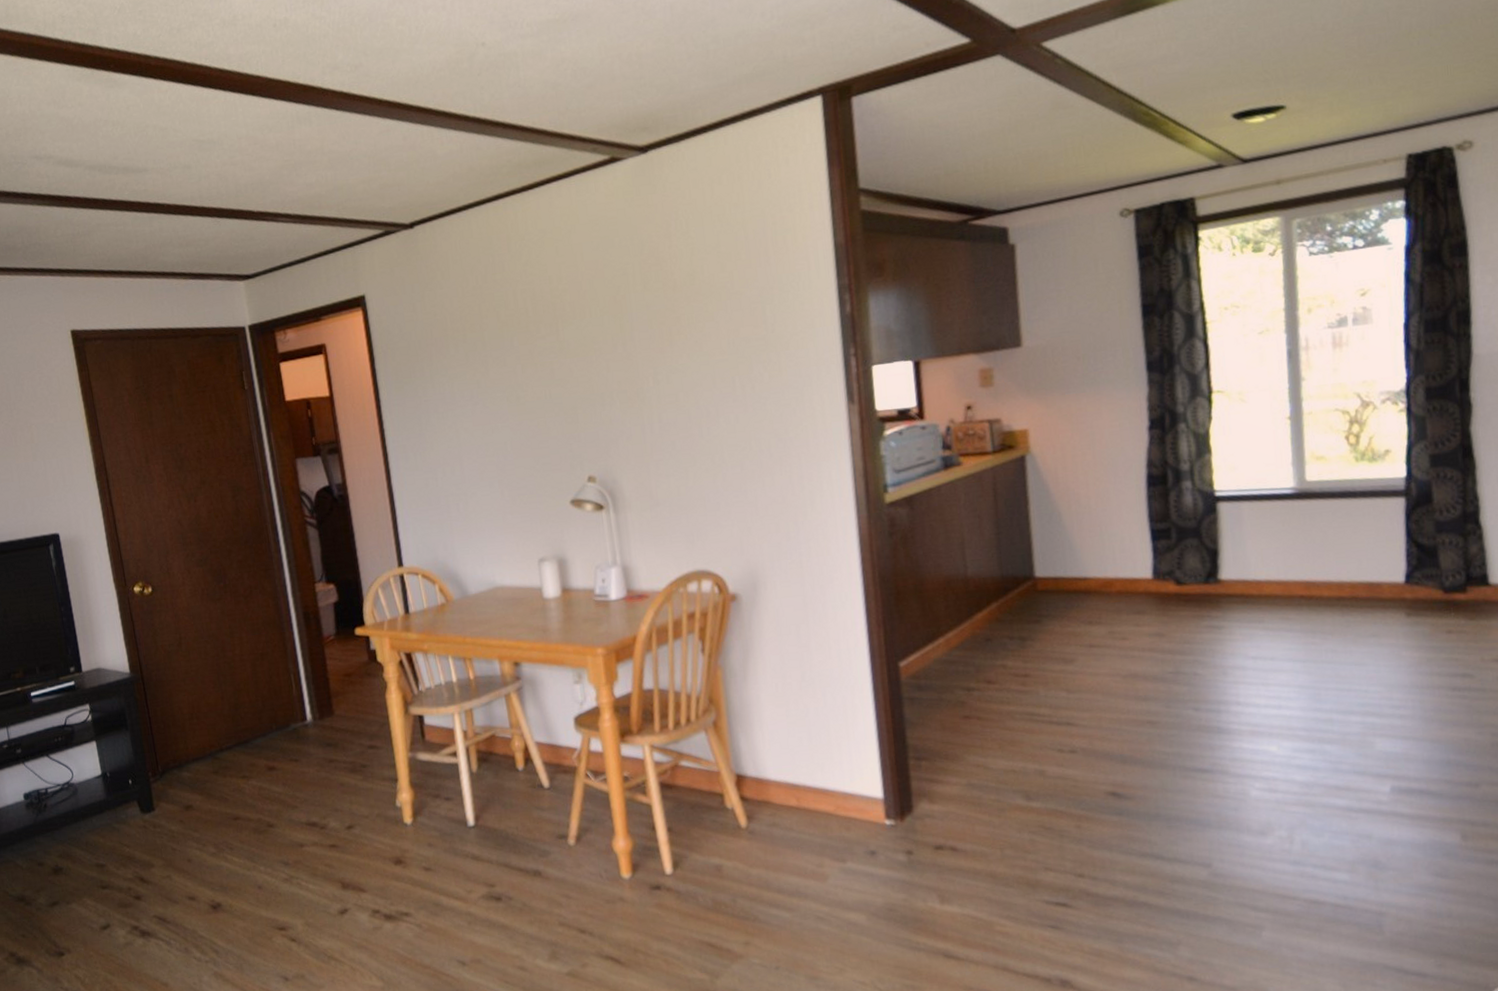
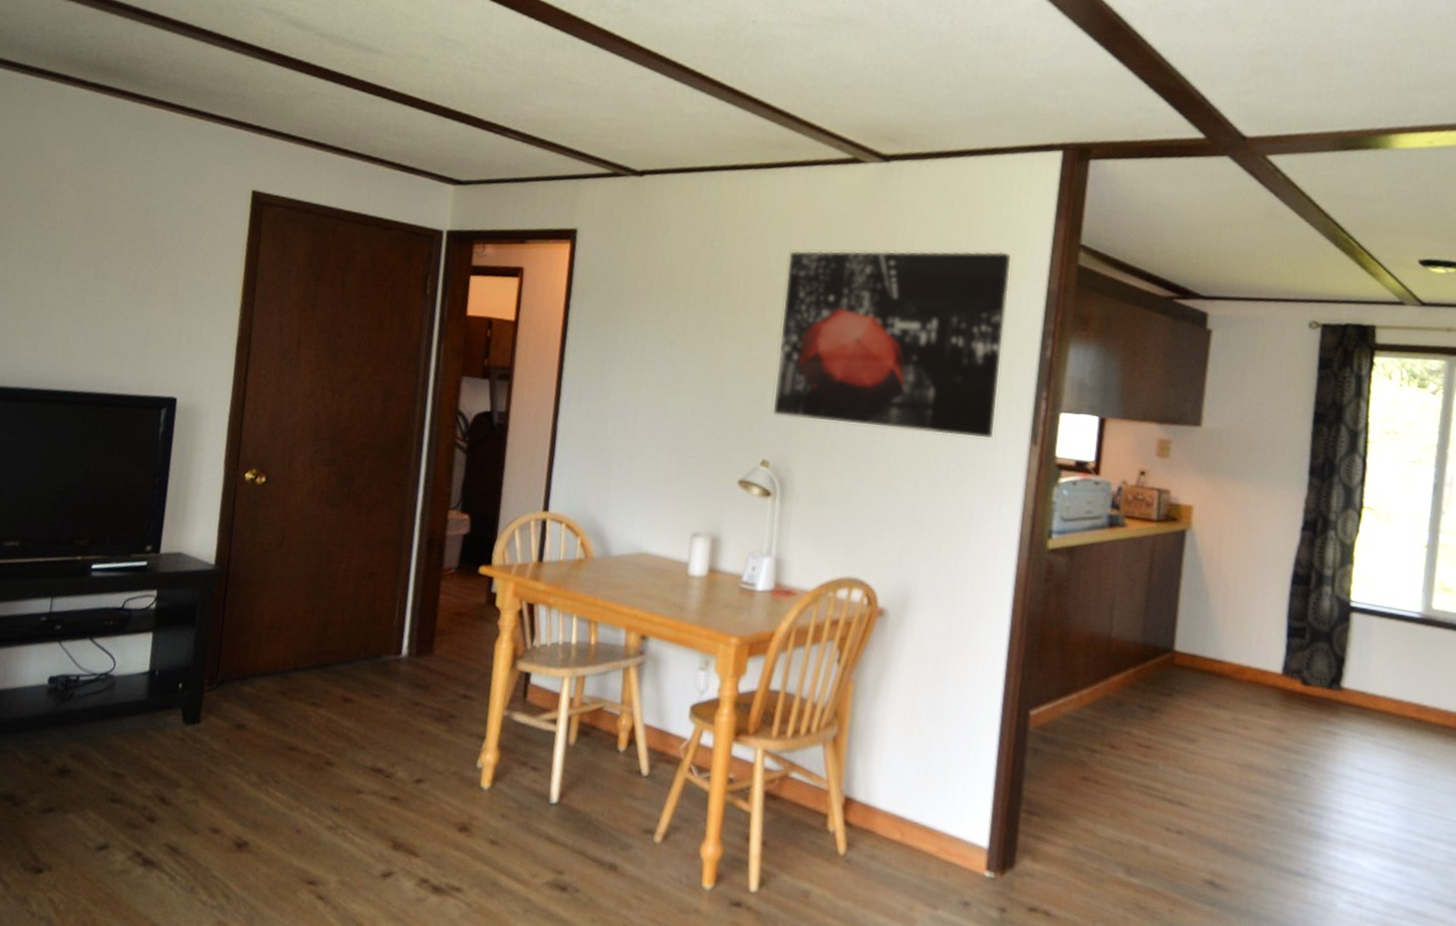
wall art: none [569,215,809,431] -> present [774,250,1010,440]

